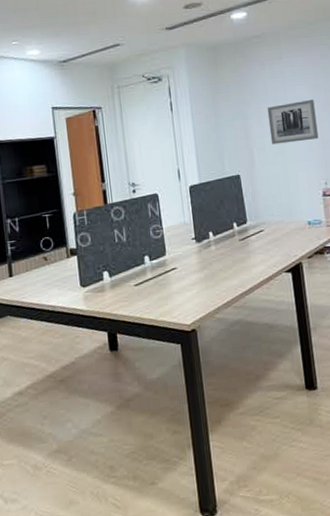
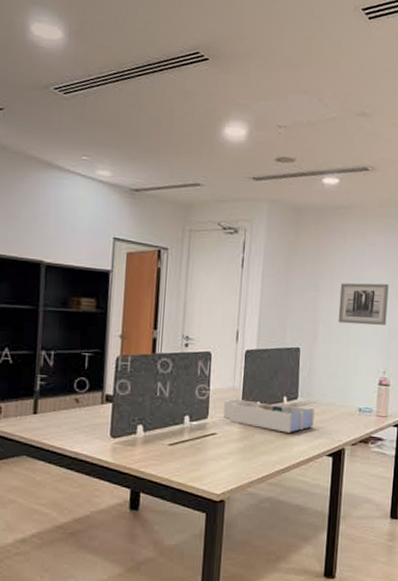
desk organizer: none [178,229,267,257] -> present [223,399,315,433]

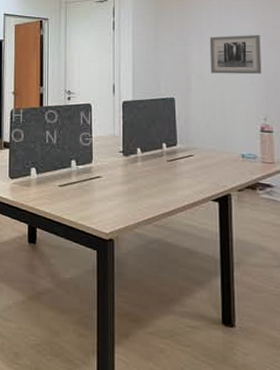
desk organizer: present [223,399,315,433] -> none [106,145,196,178]

